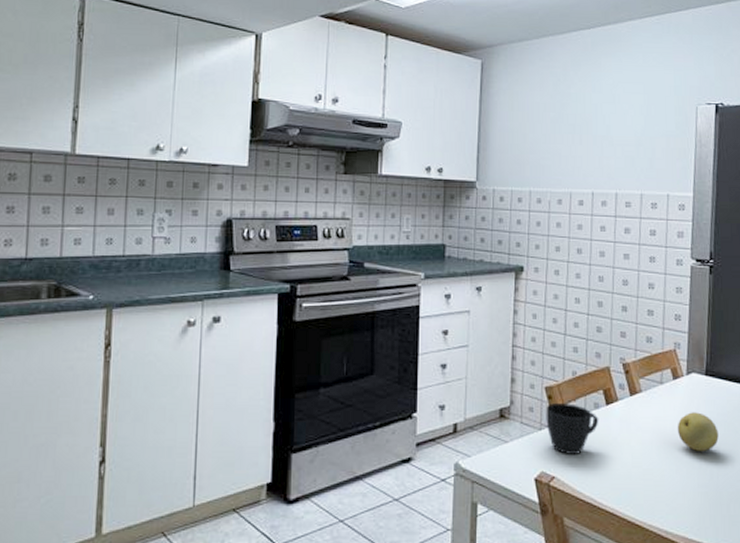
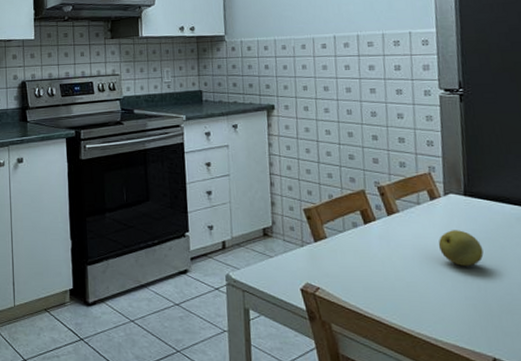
cup: present [546,403,599,456] -> none [305,223,359,269]

